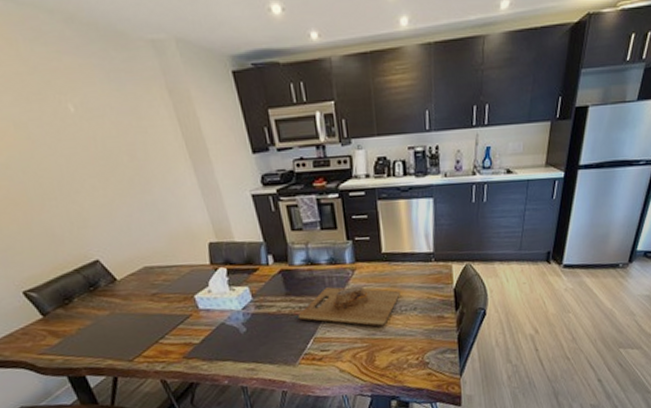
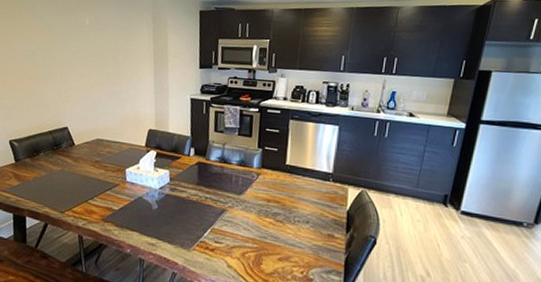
cutting board: present [297,286,400,326] -> none [202,185,296,231]

